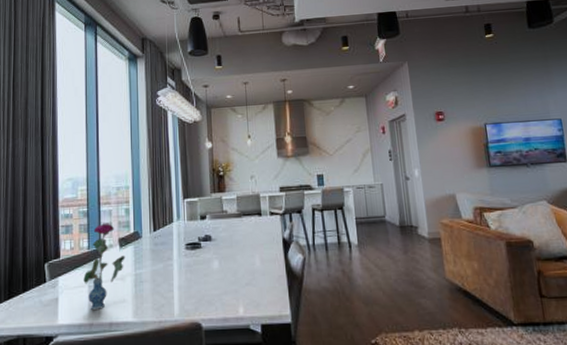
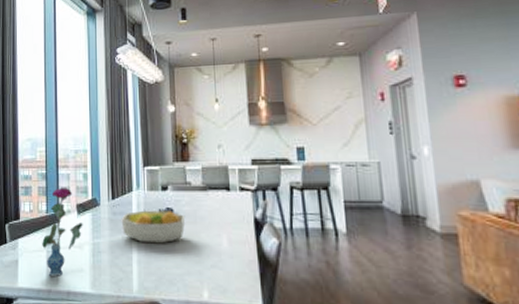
fruit bowl: none [162,237,223,270] -> present [121,210,186,244]

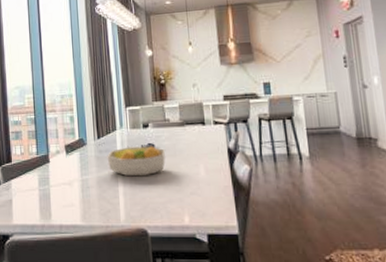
vase: present [42,187,83,278] -> none [34,130,72,213]

